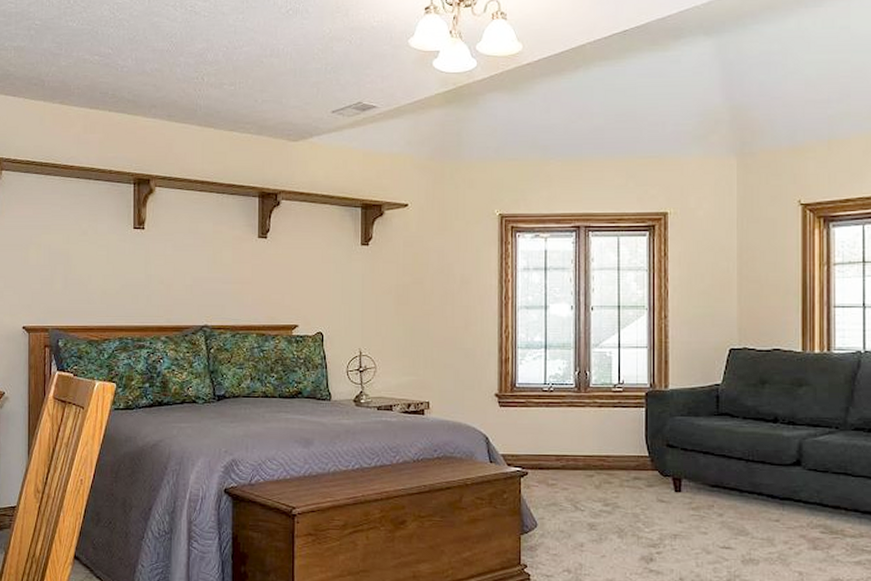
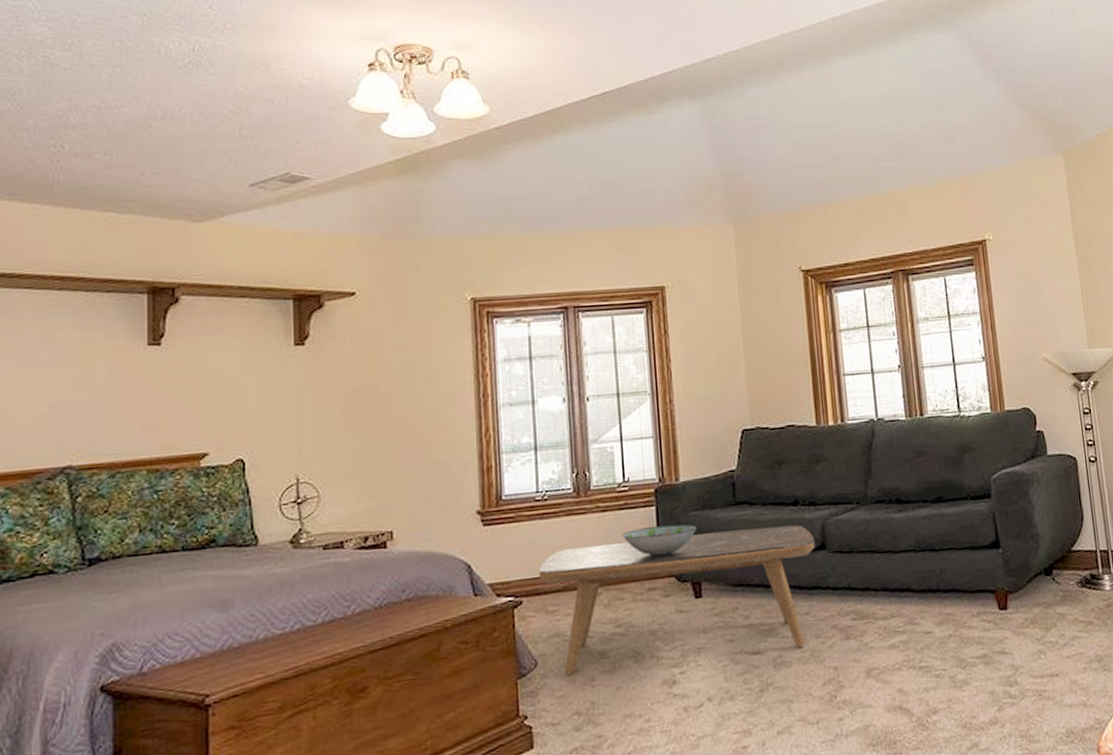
coffee table: none [542,434,791,549] -> present [538,525,815,676]
decorative bowl: none [614,425,682,452] -> present [622,523,698,557]

